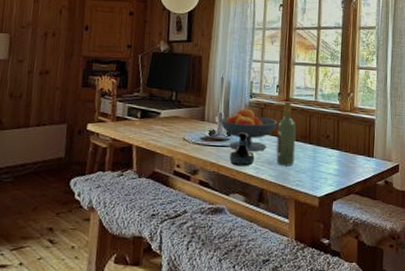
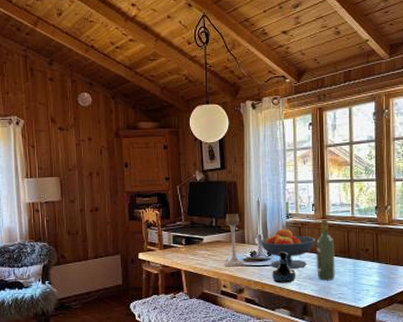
candle holder: none [179,88,203,146] -> present [224,214,246,267]

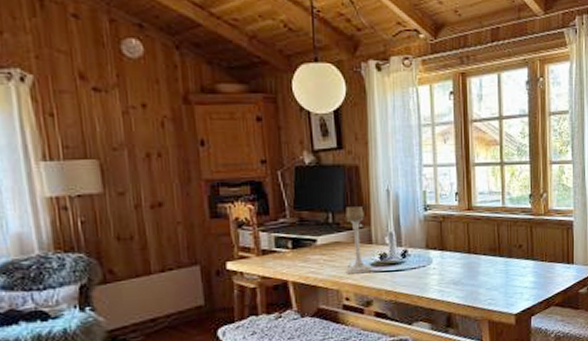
fruit bowl: present [259,228,316,269] -> none [390,223,460,273]
tequila bottle: present [272,251,296,283] -> none [408,252,438,291]
wine bottle: present [316,219,335,281] -> none [460,210,484,285]

